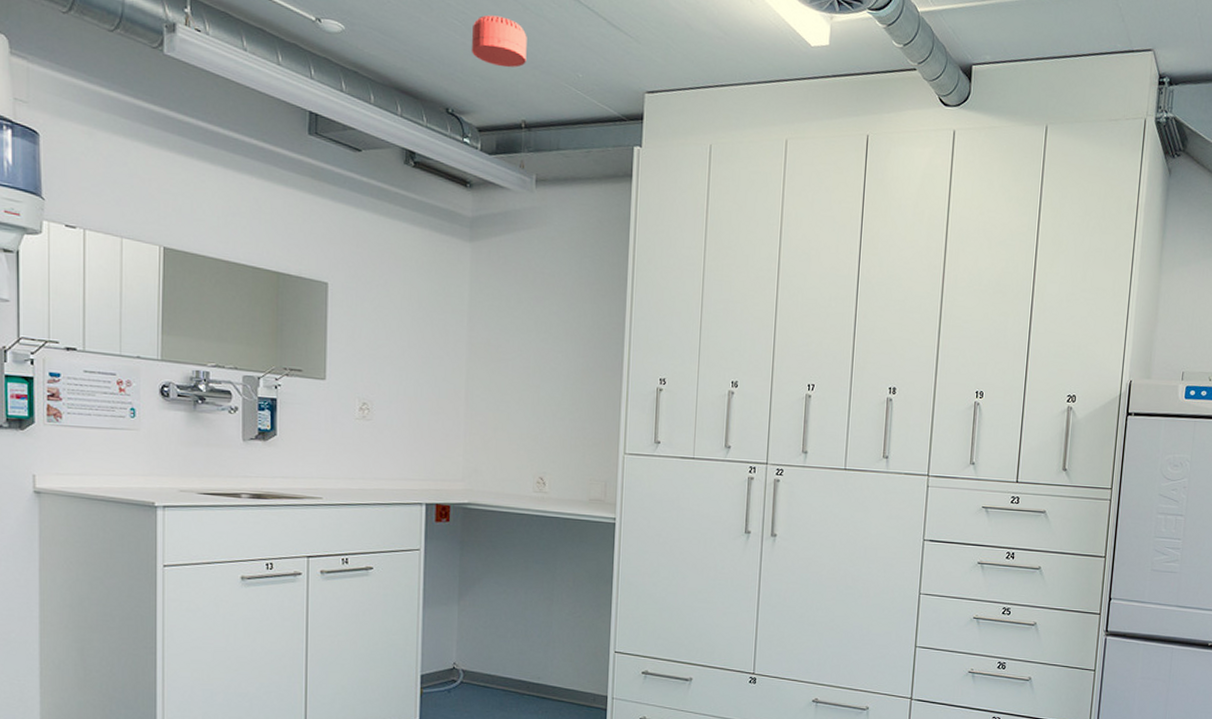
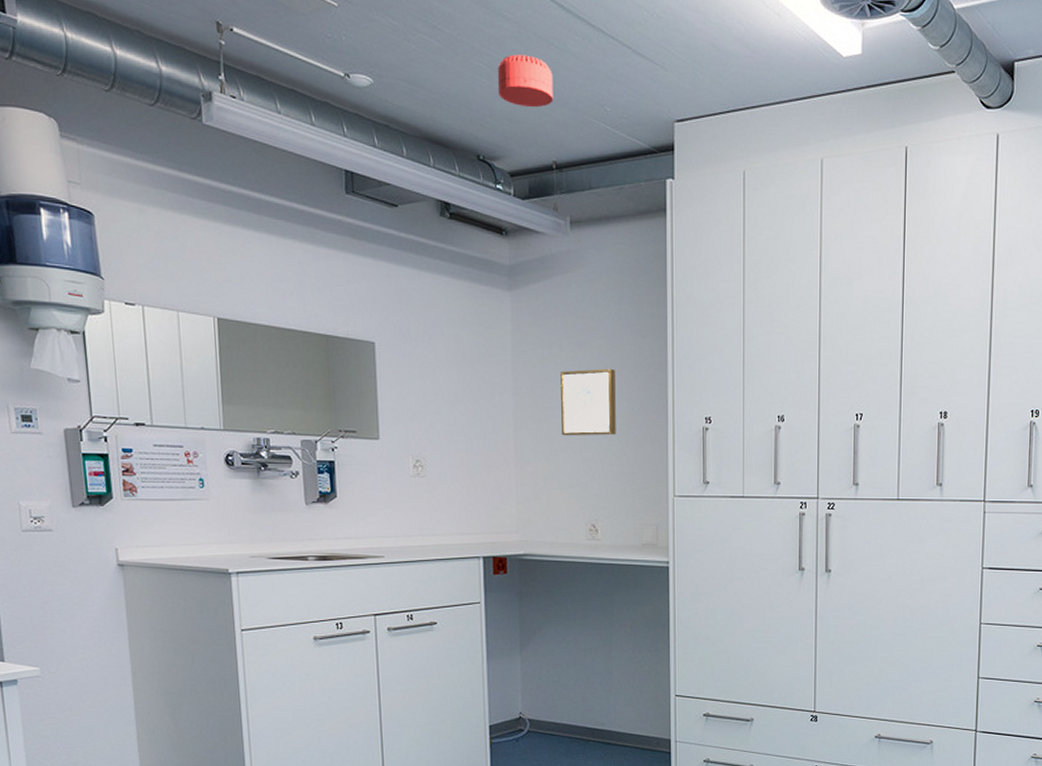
wall art: none [515,324,572,391] -> present [560,368,616,436]

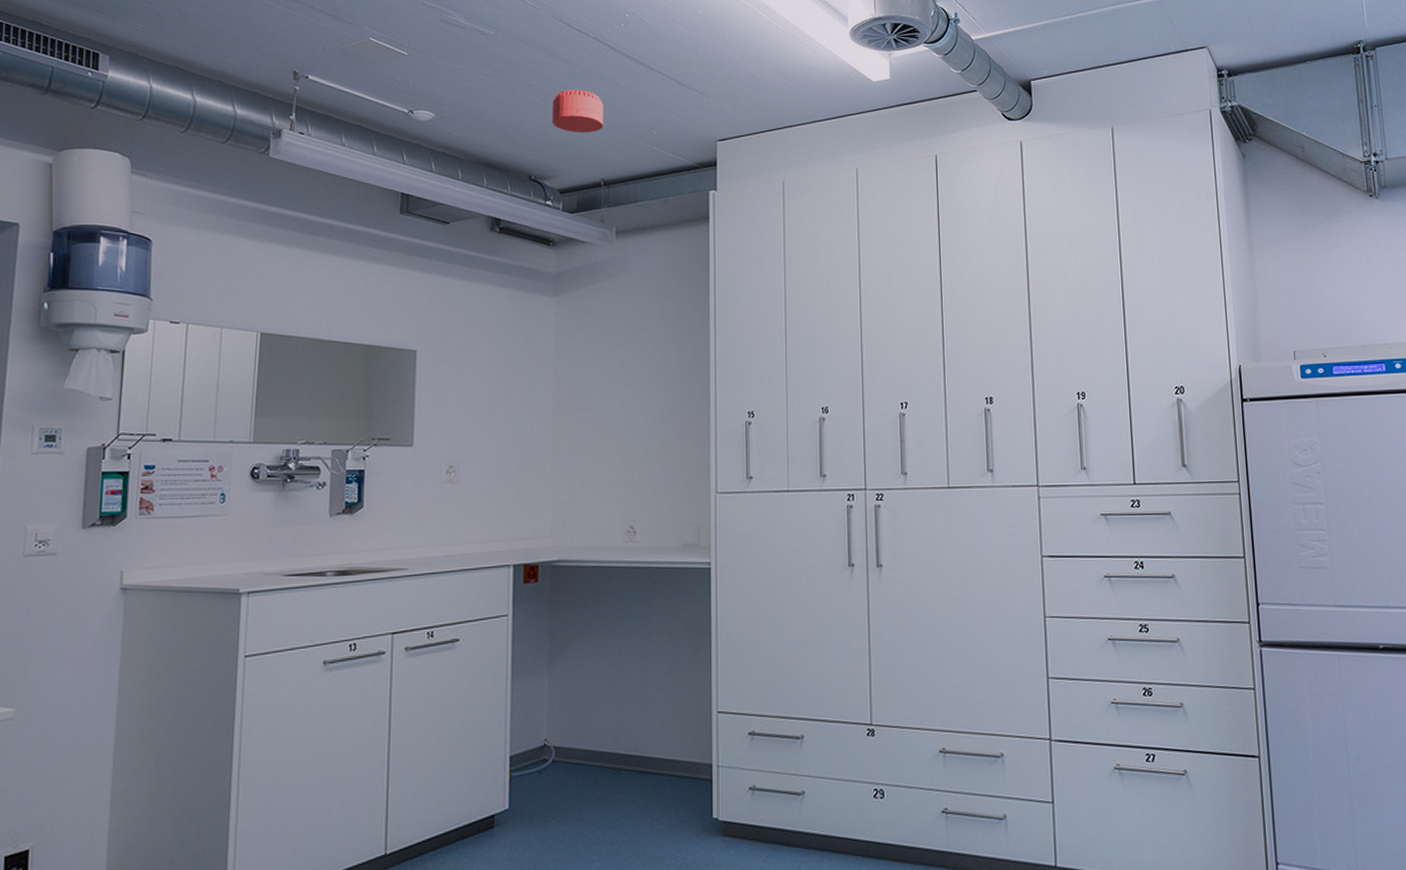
wall art: present [560,368,616,436] -> none [602,367,657,436]

